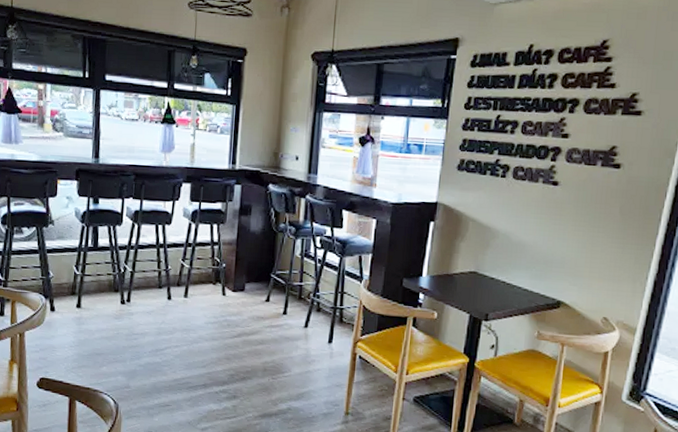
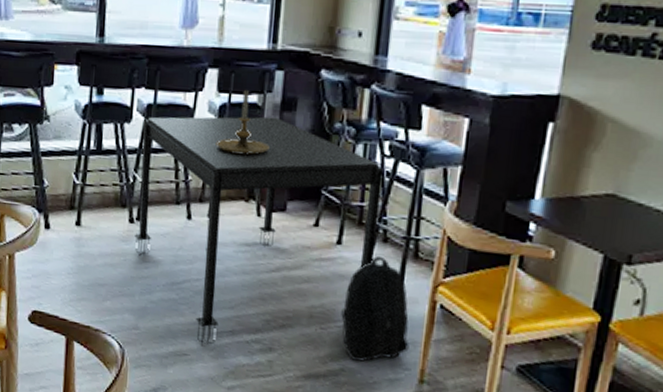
dining table: none [126,219,316,398] -> present [135,116,383,347]
candle holder: none [189,199,231,249] -> present [215,89,269,155]
backpack: none [287,321,338,402] -> present [341,255,409,362]

